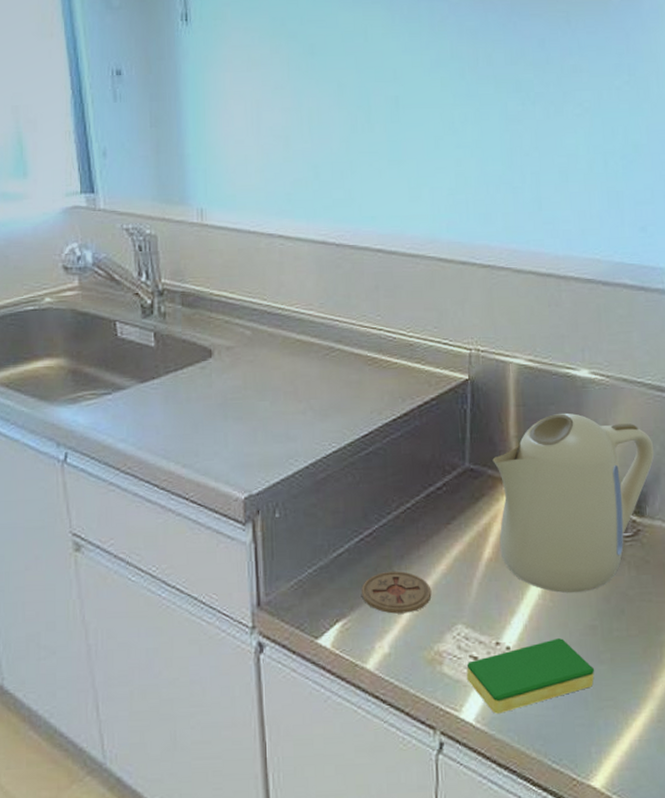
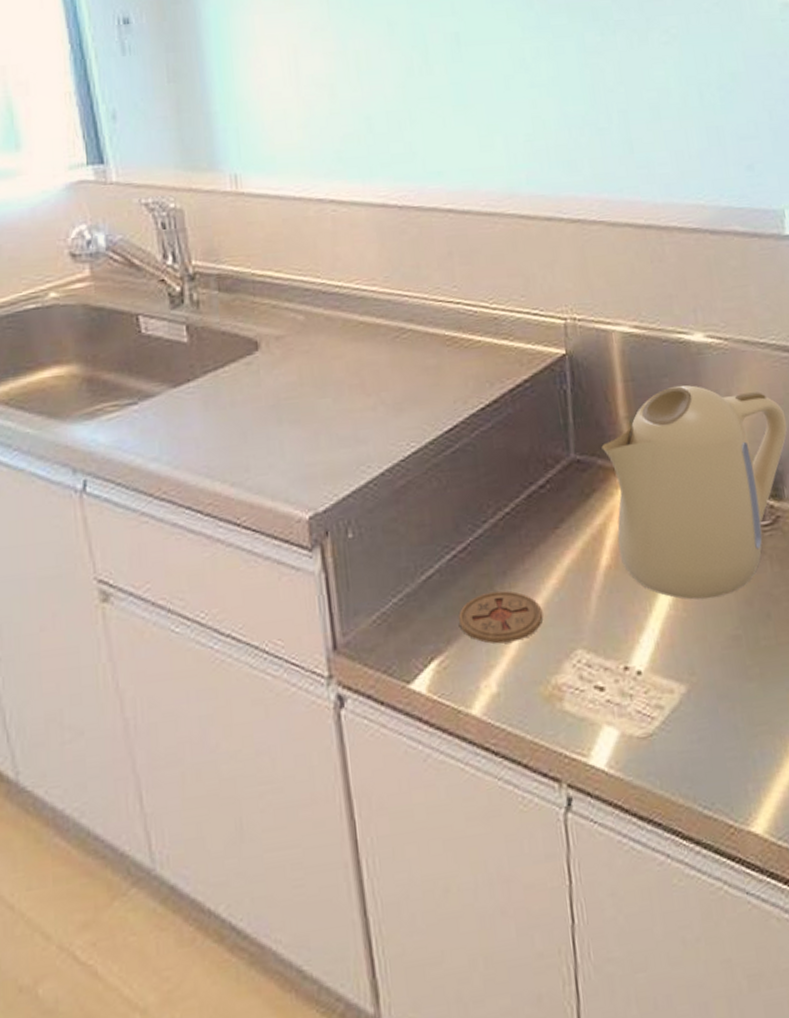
dish sponge: present [466,638,595,714] -> none [591,654,743,755]

